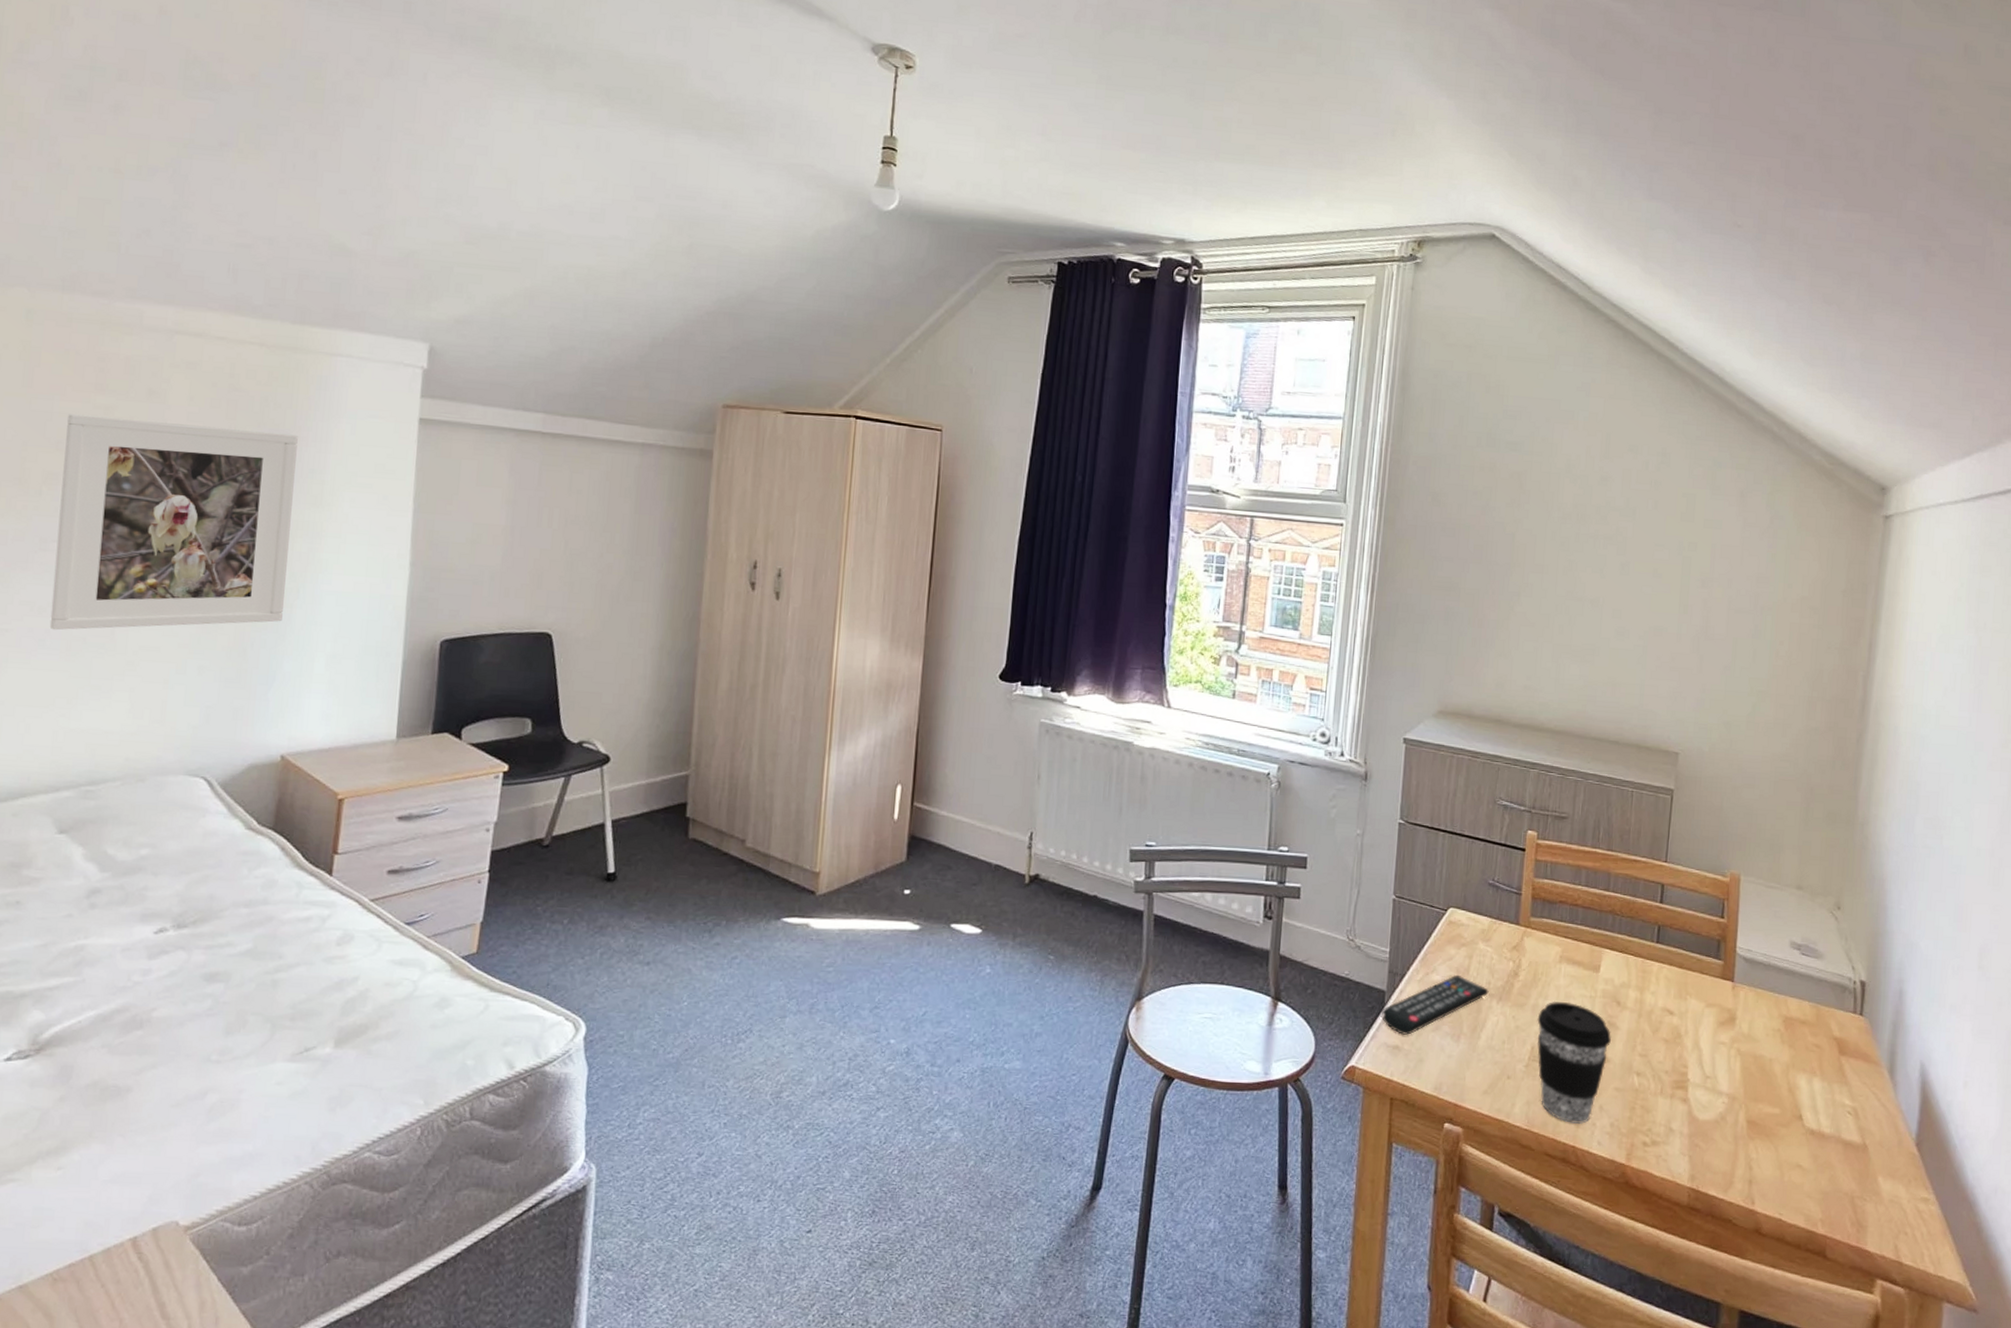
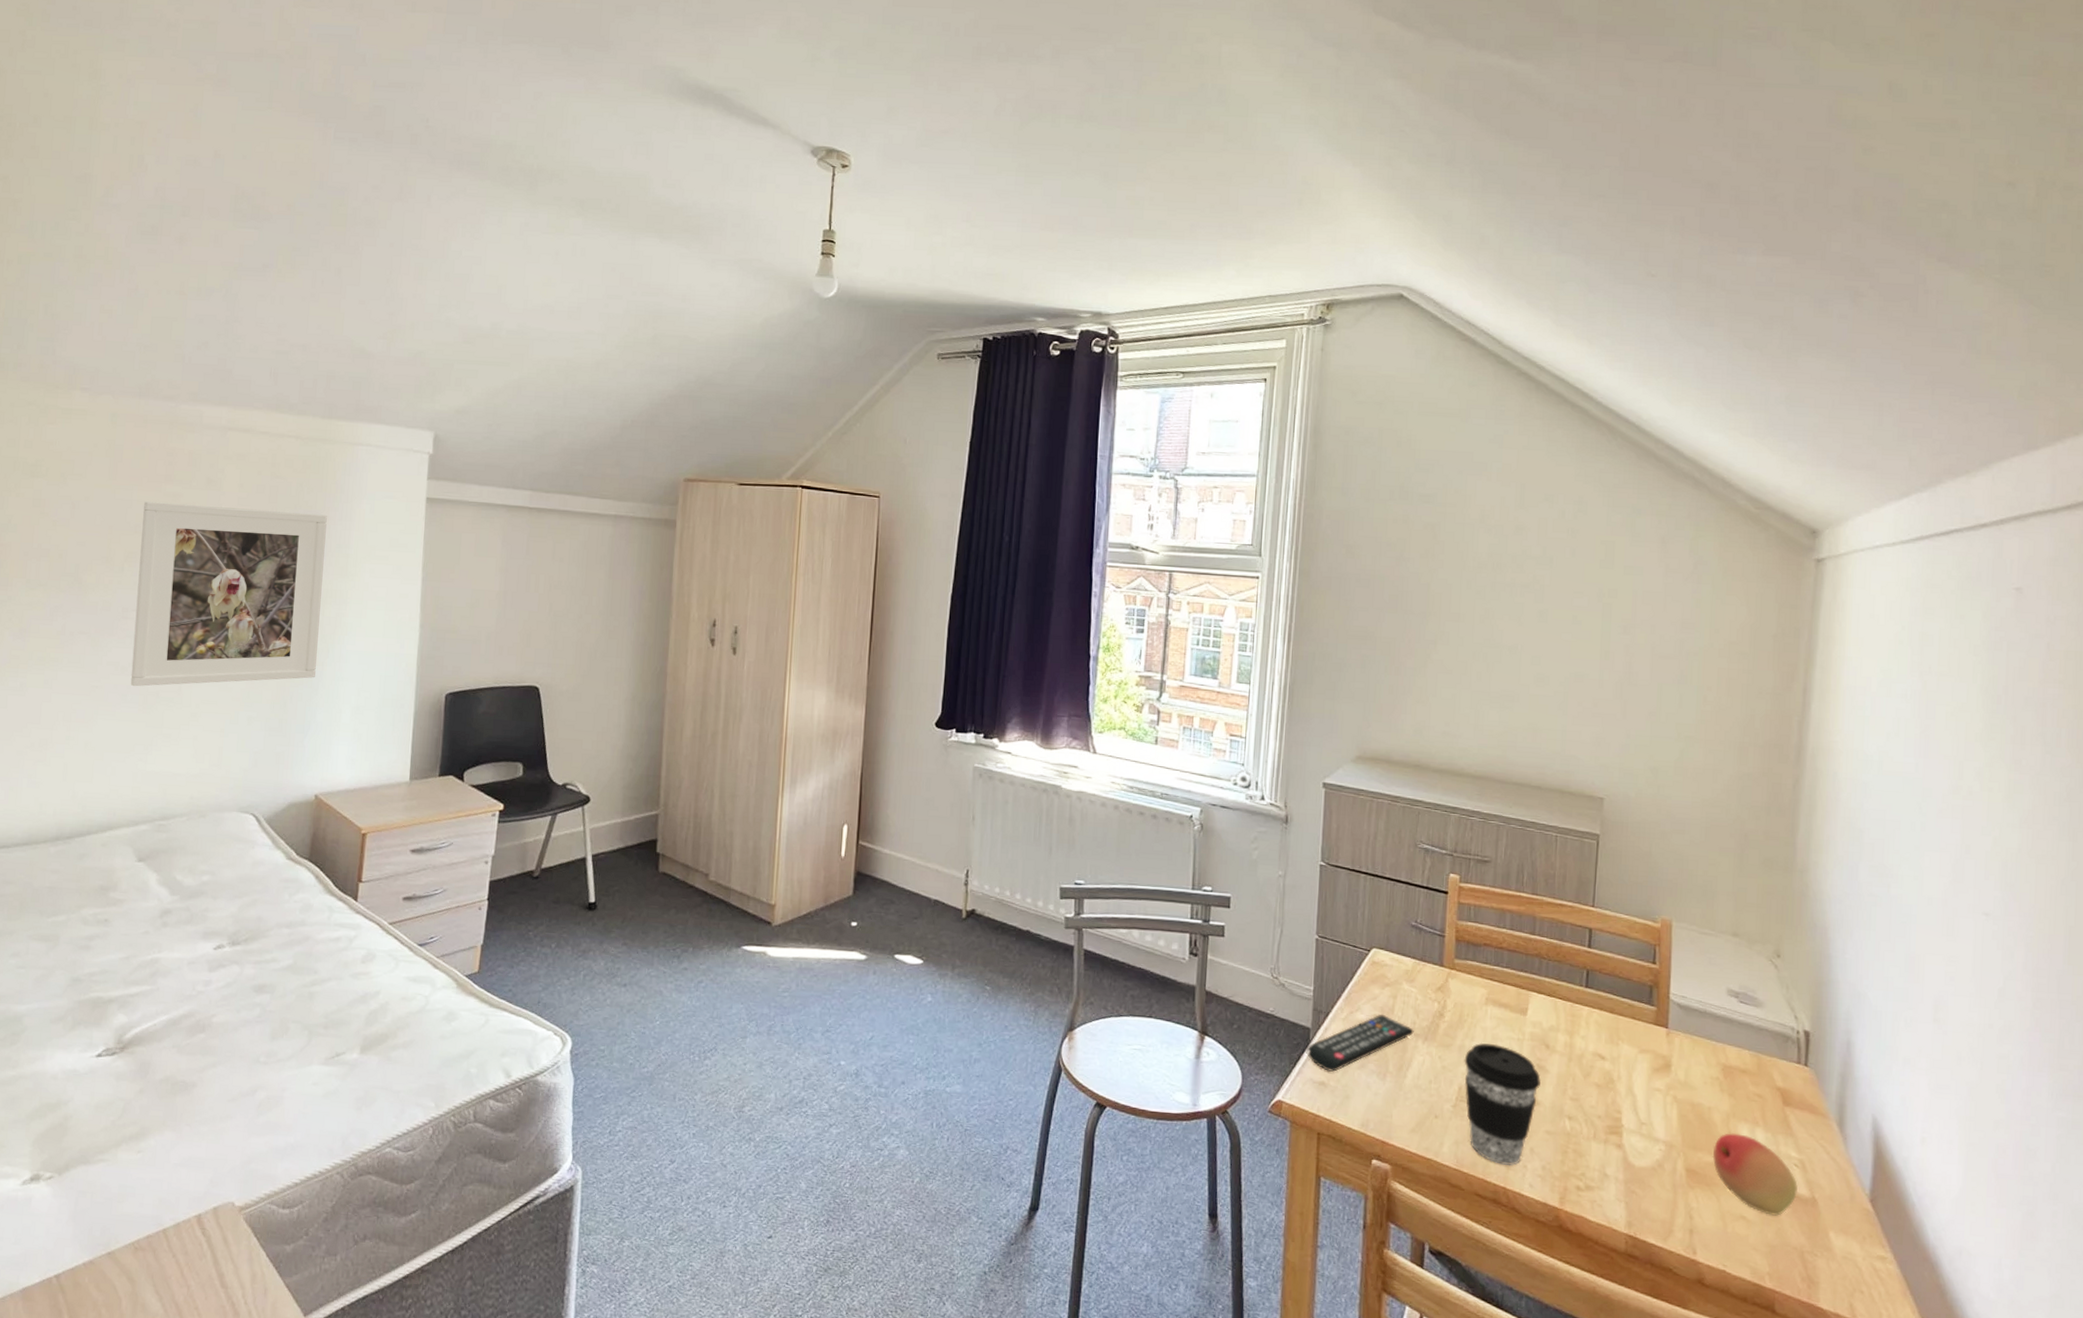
fruit: none [1772,1083,1850,1163] -> present [1712,1133,1798,1216]

